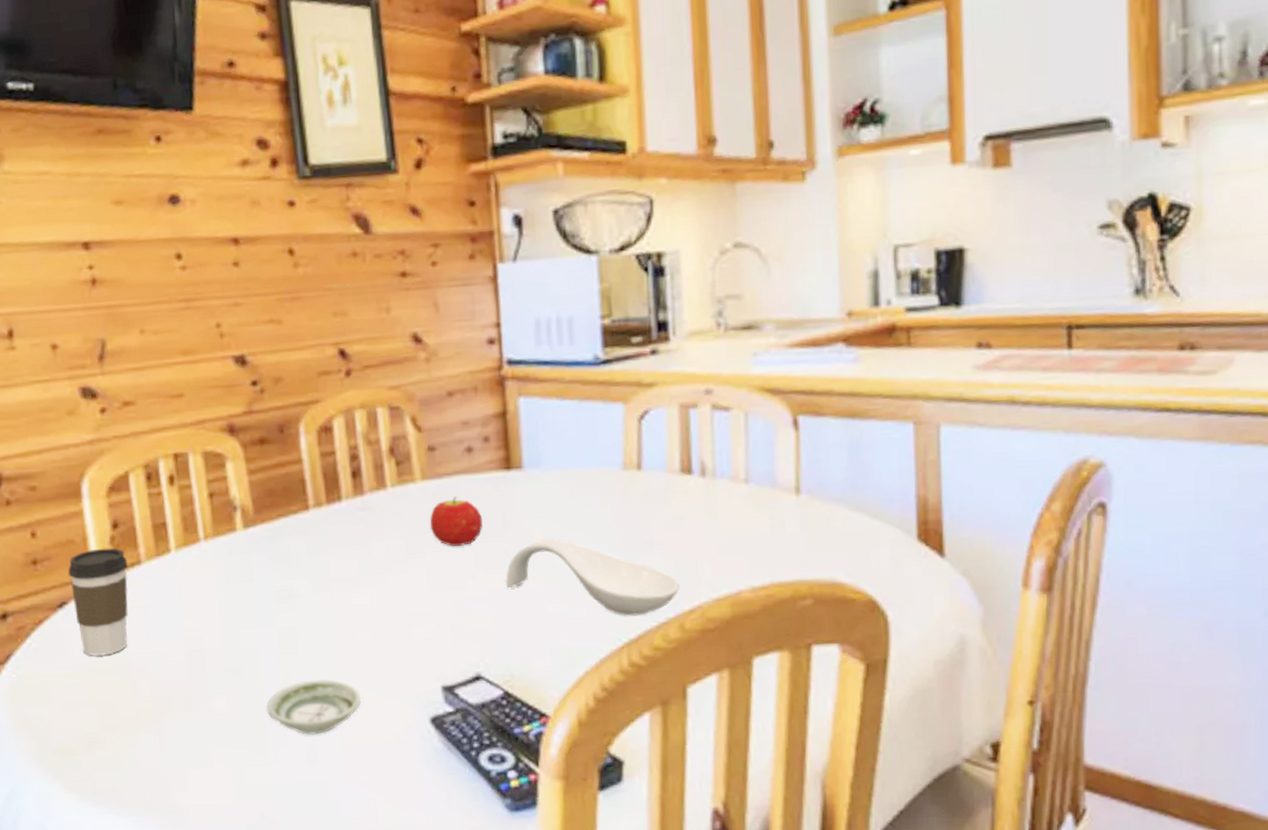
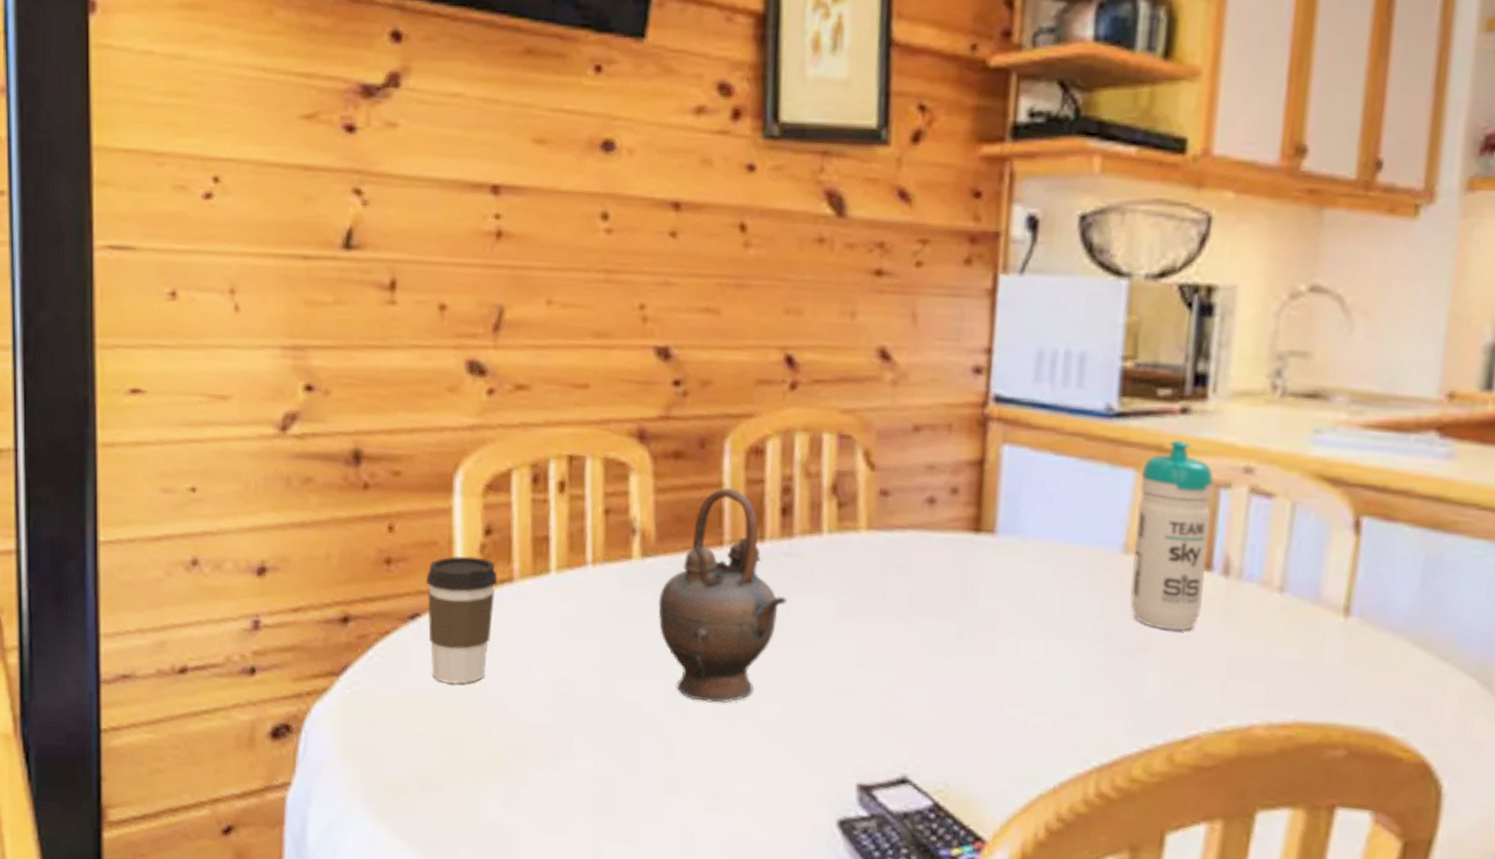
teapot: none [262,462,366,639] -> present [658,488,786,704]
saucer: present [266,679,361,735] -> none [640,751,756,818]
fruit: present [429,497,483,546] -> none [869,556,936,618]
spoon rest: present [506,538,680,616] -> none [954,624,1175,736]
water bottle: none [627,375,690,525] -> present [1130,440,1215,630]

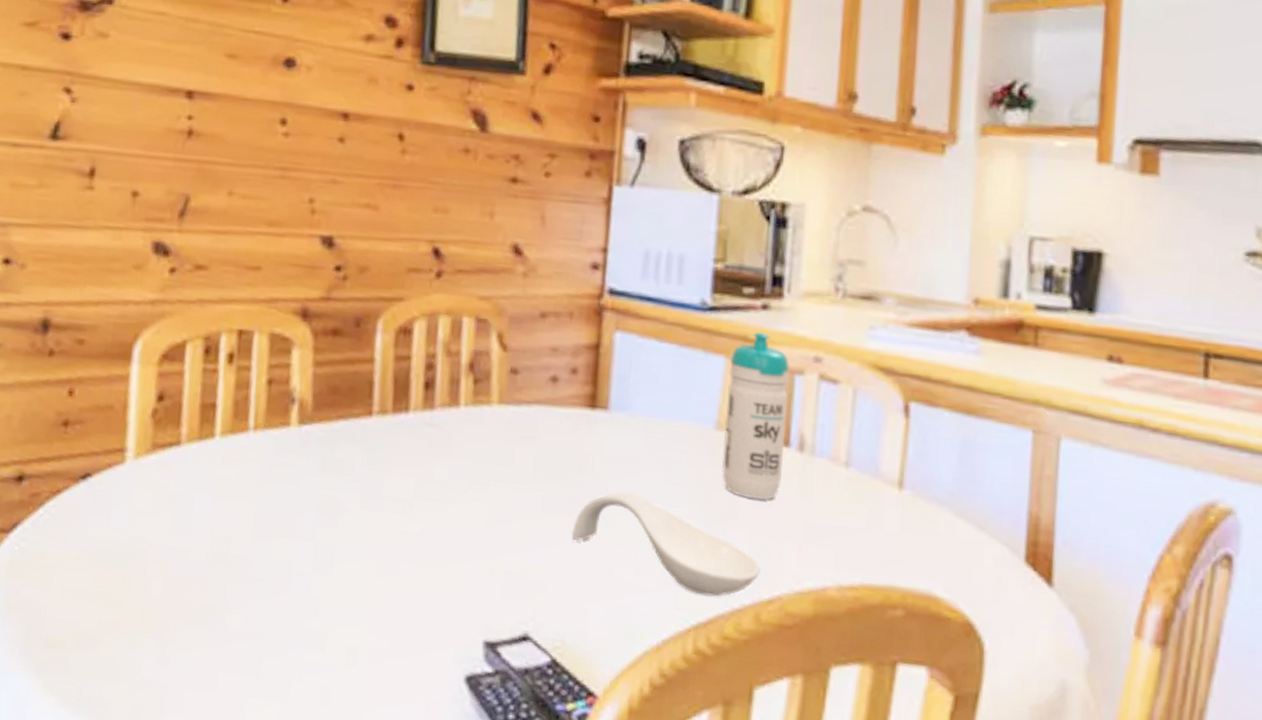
coffee cup: present [425,556,498,684] -> none [97,420,167,542]
teapot: present [658,488,786,704] -> none [310,363,426,563]
spoon rest: none [954,624,1175,736] -> present [572,492,761,597]

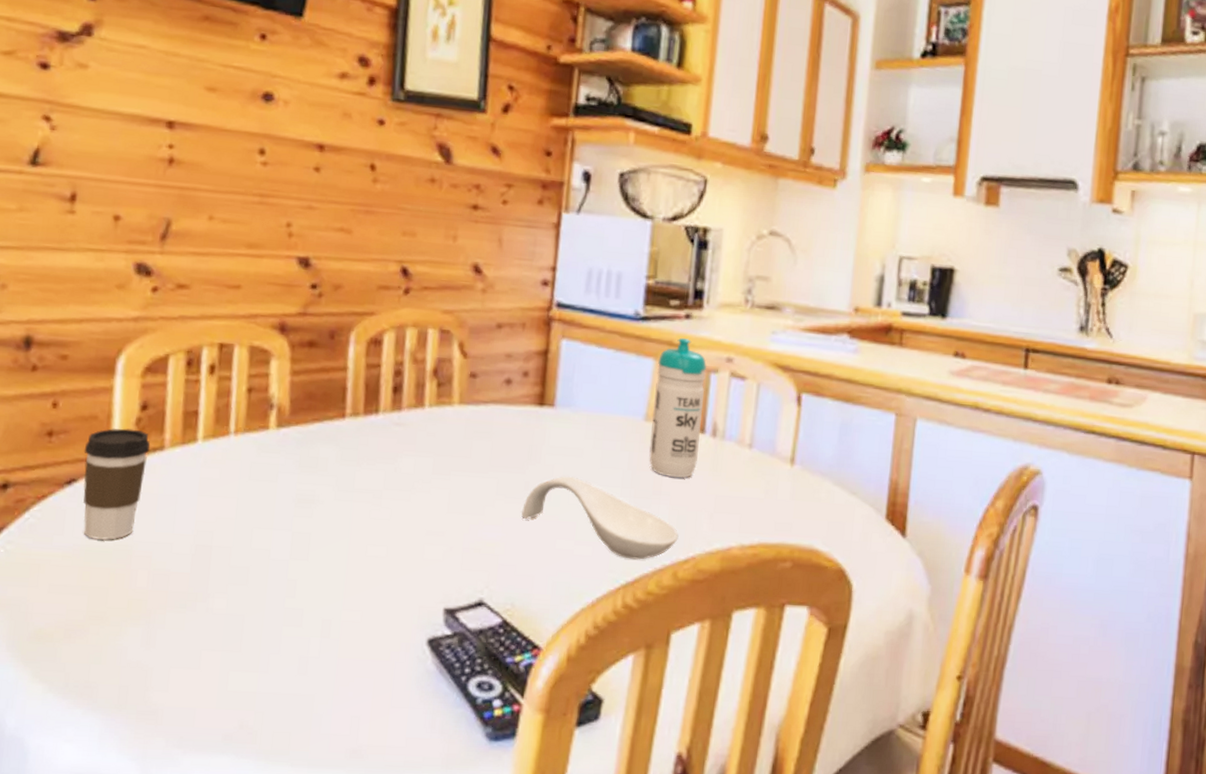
coffee cup: none [97,420,167,542] -> present [83,428,151,540]

